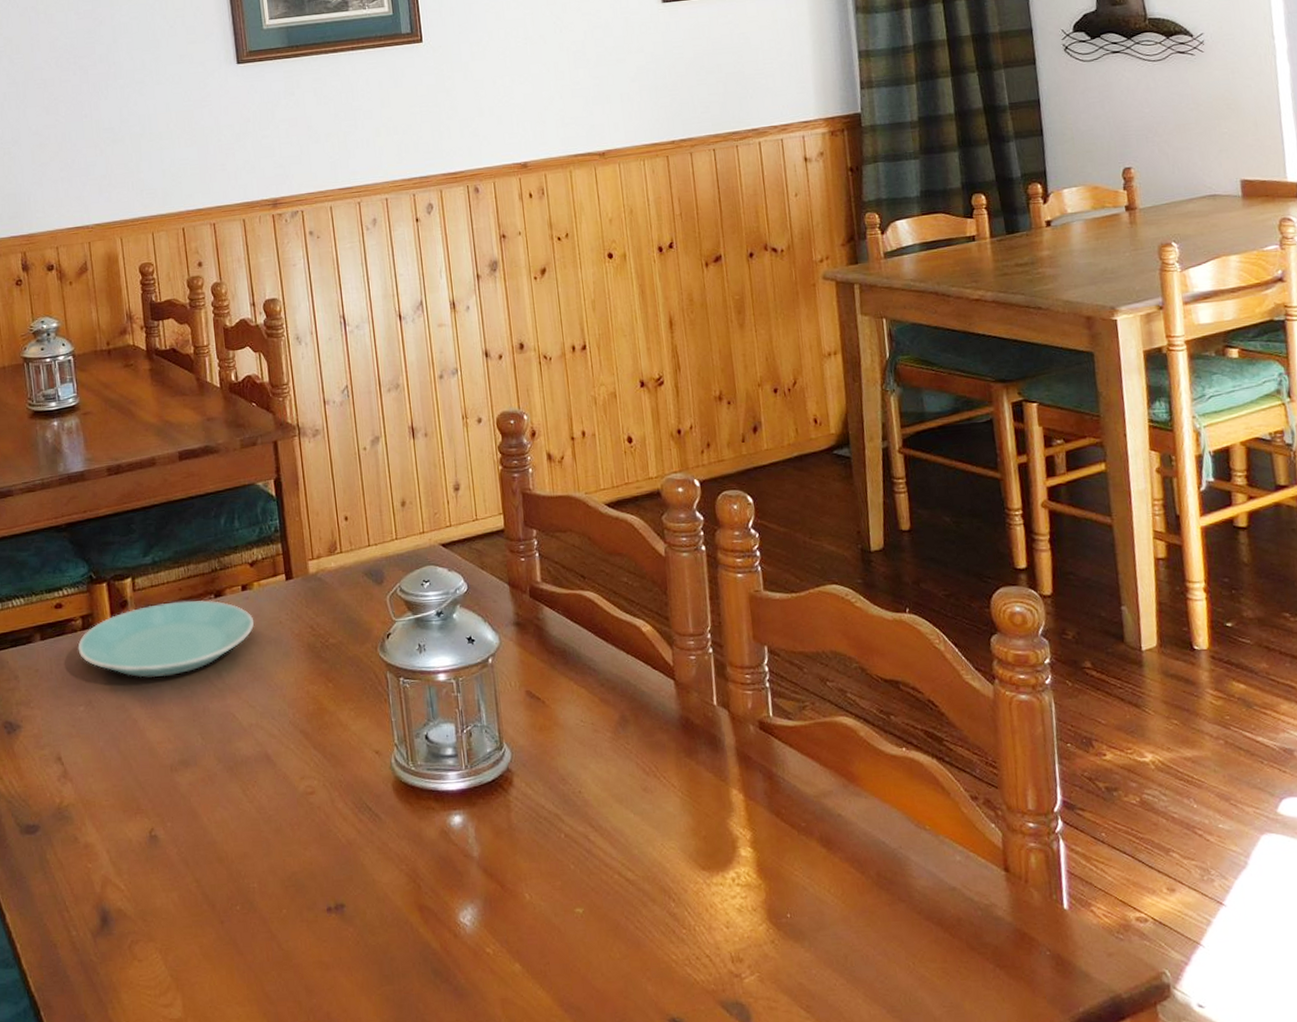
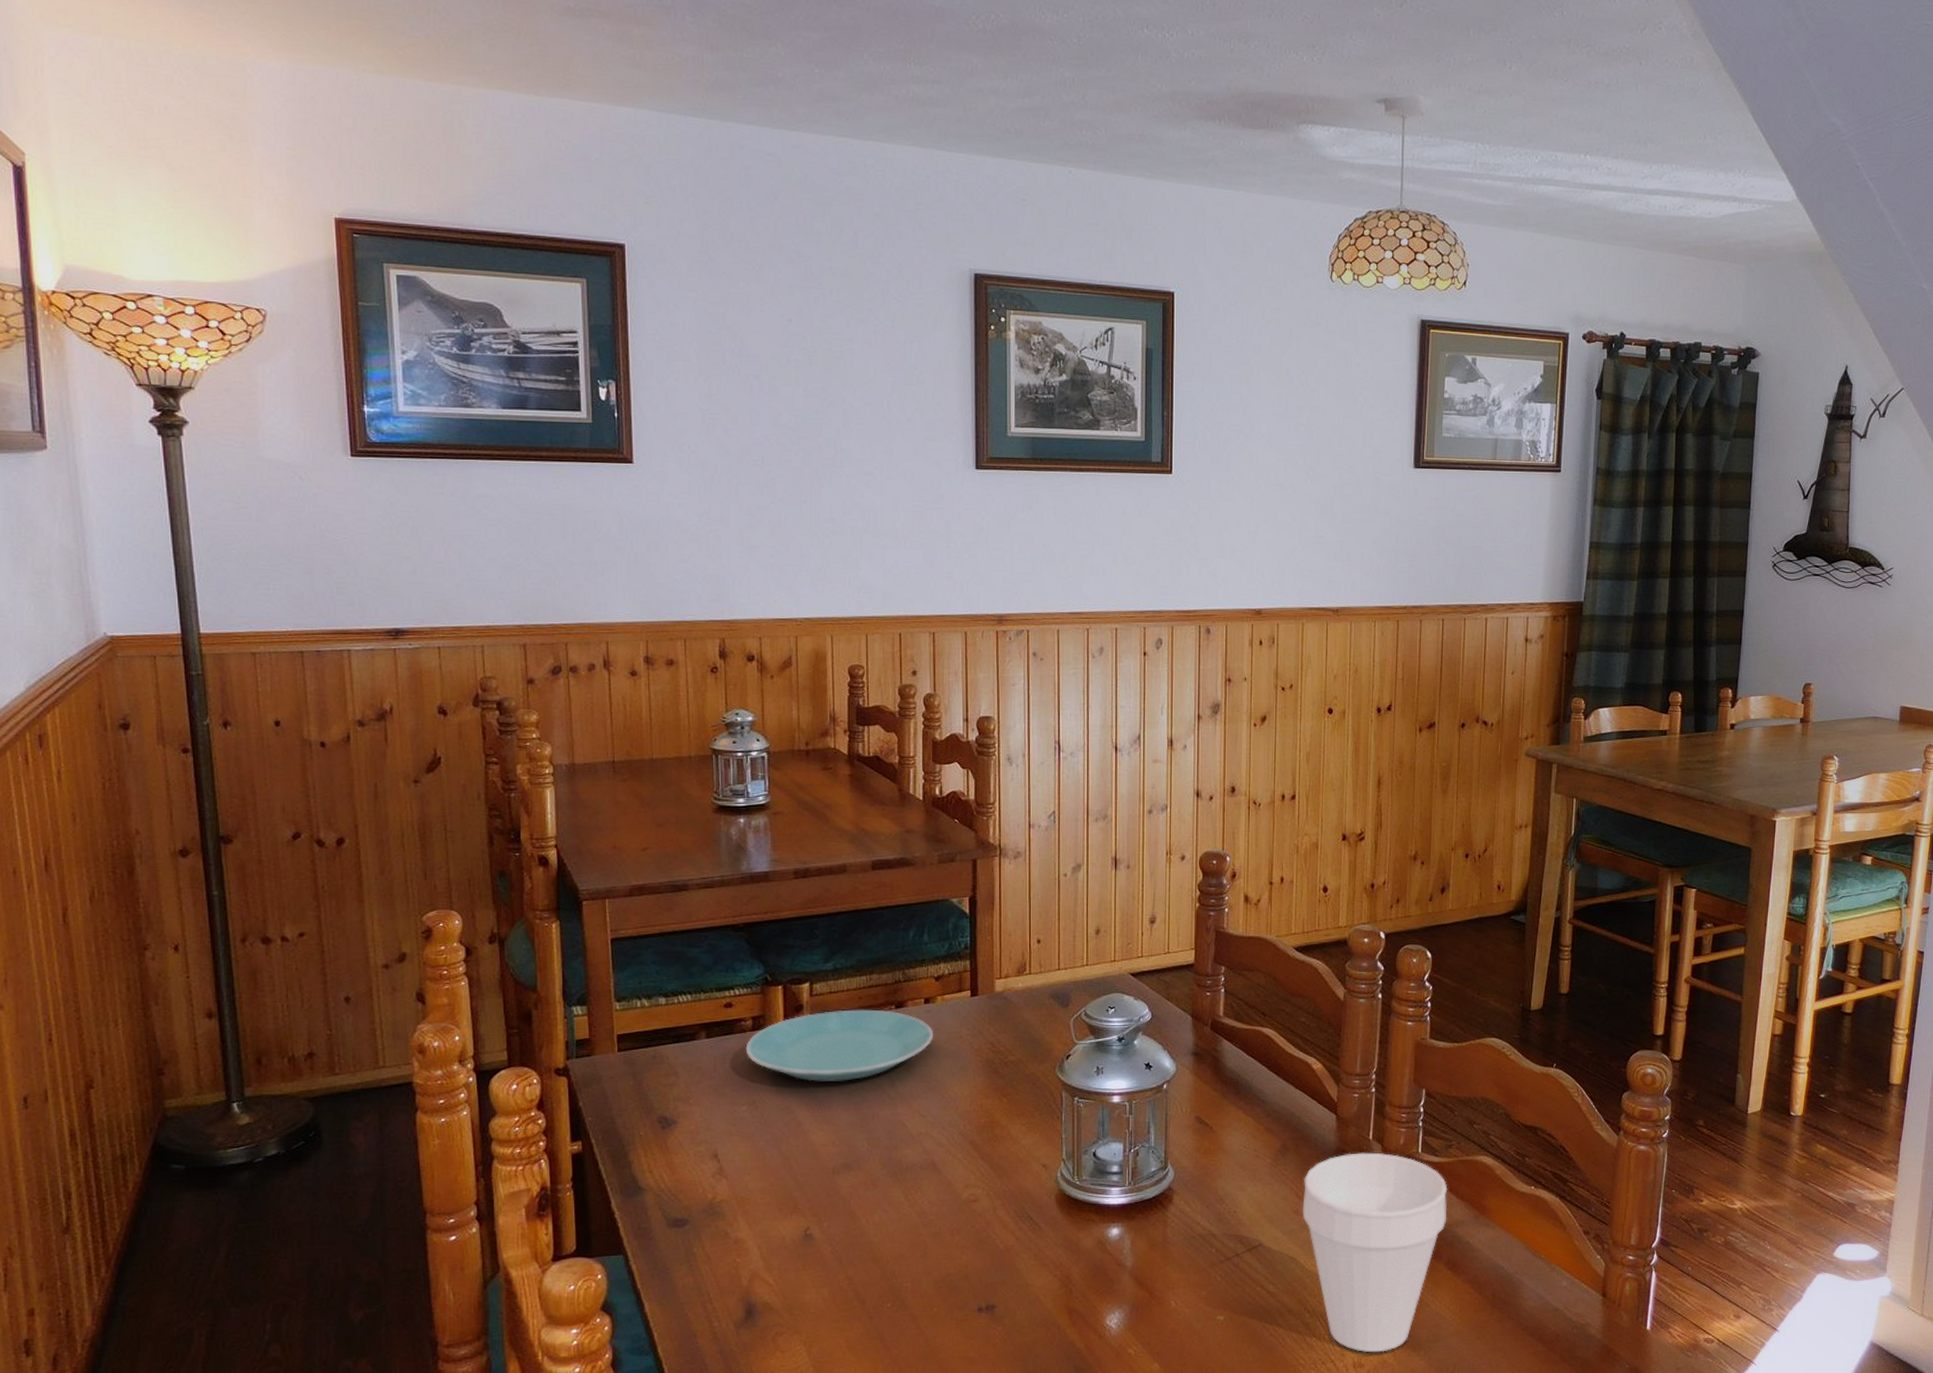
cup: none [649,719,812,946] -> present [1302,1152,1448,1353]

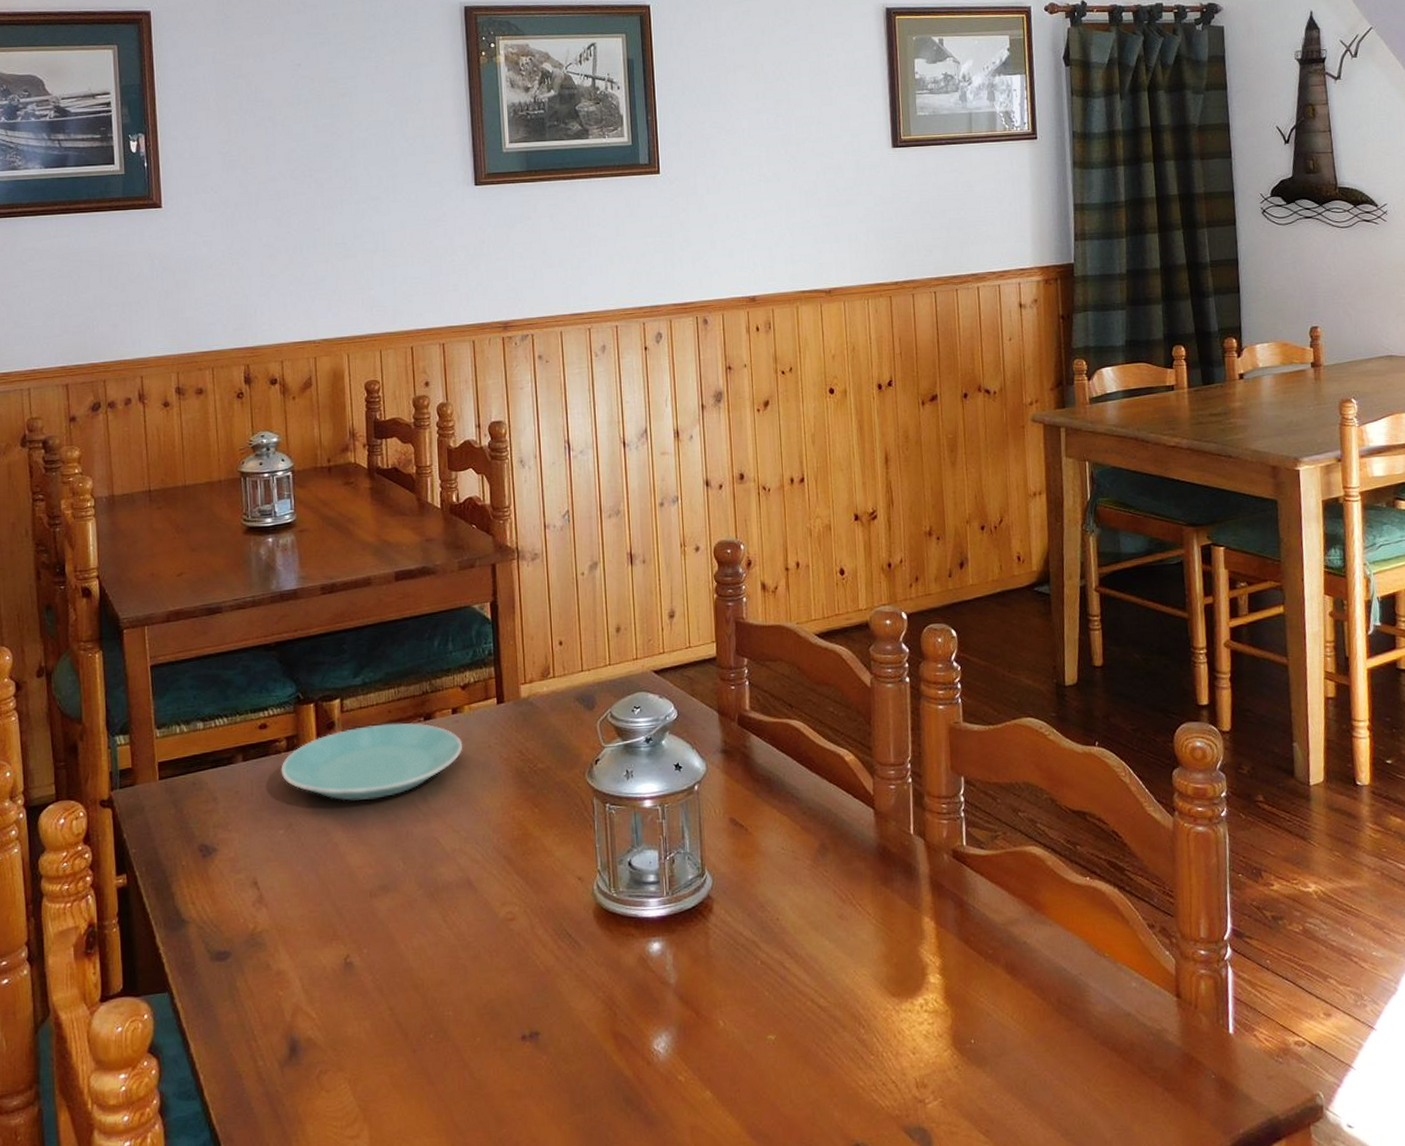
cup: present [1302,1152,1448,1353] -> none [846,848,1000,1071]

